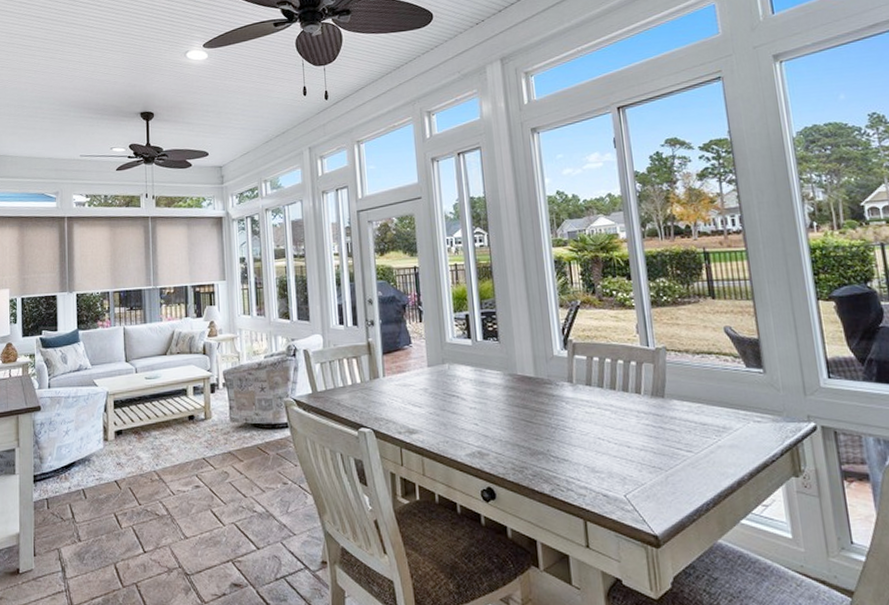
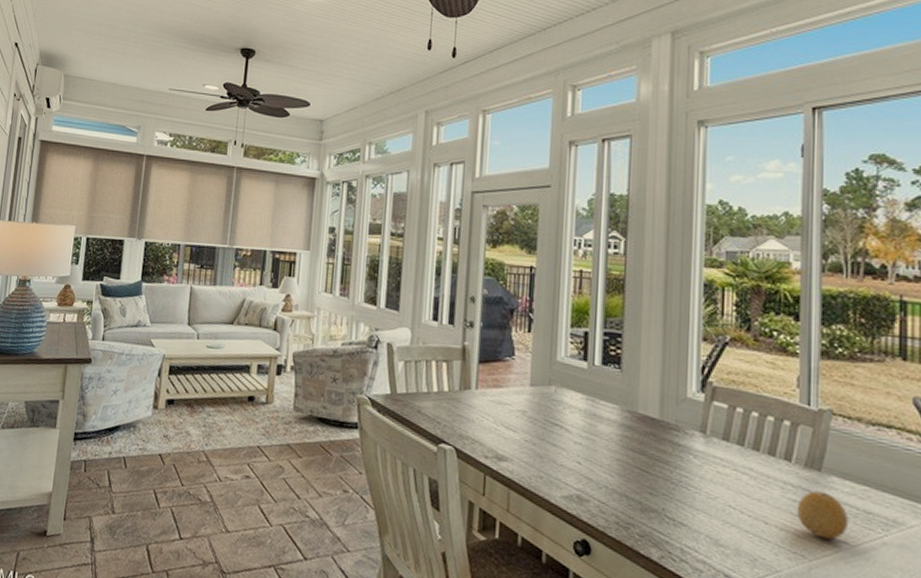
fruit: none [650,414,691,451] -> present [796,491,849,540]

